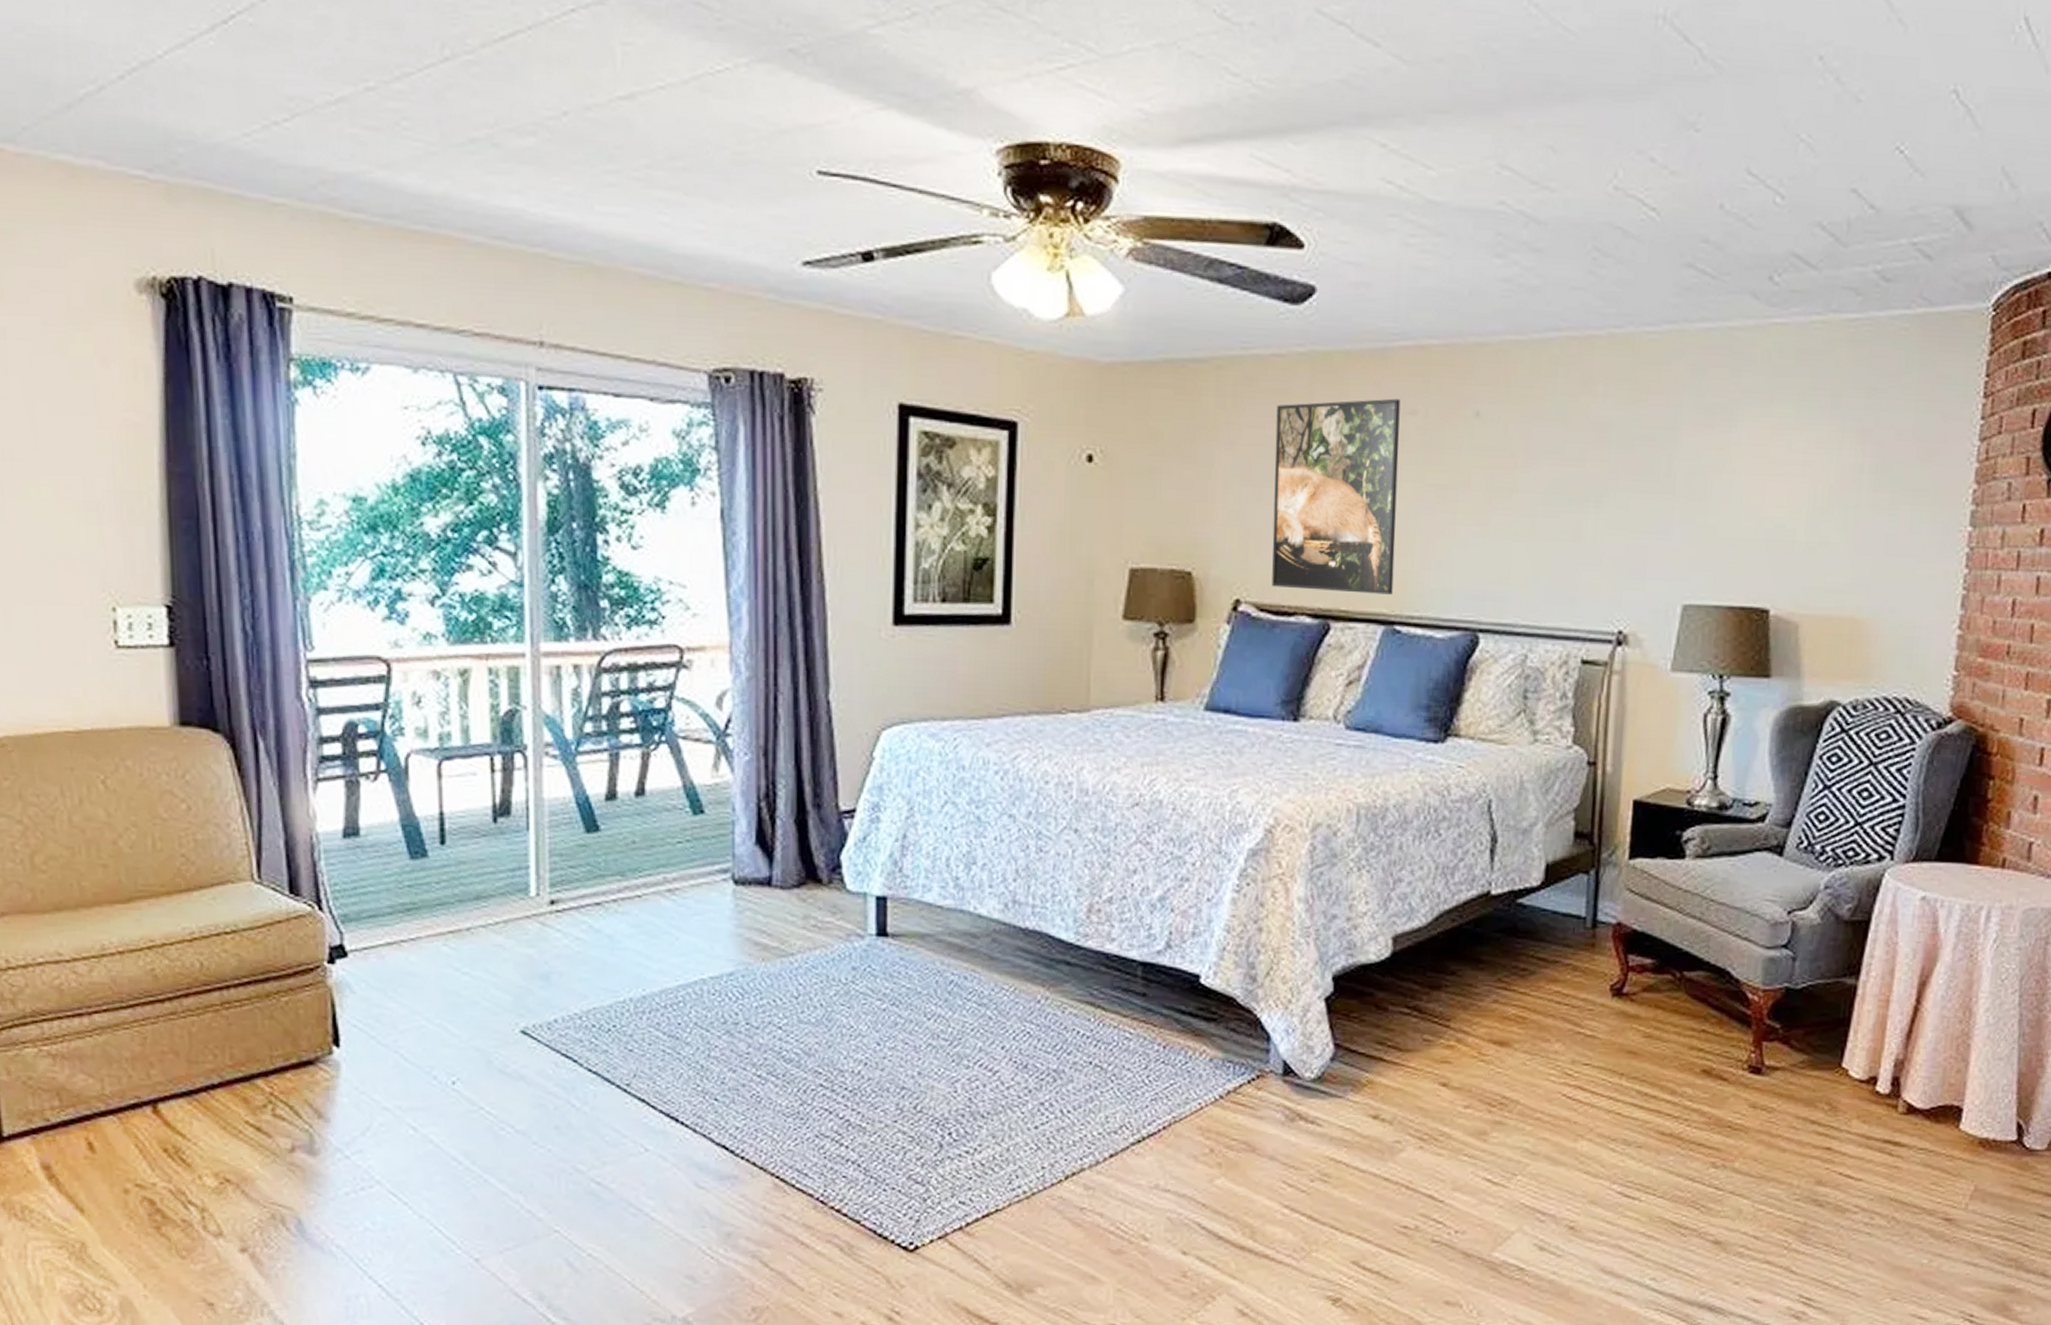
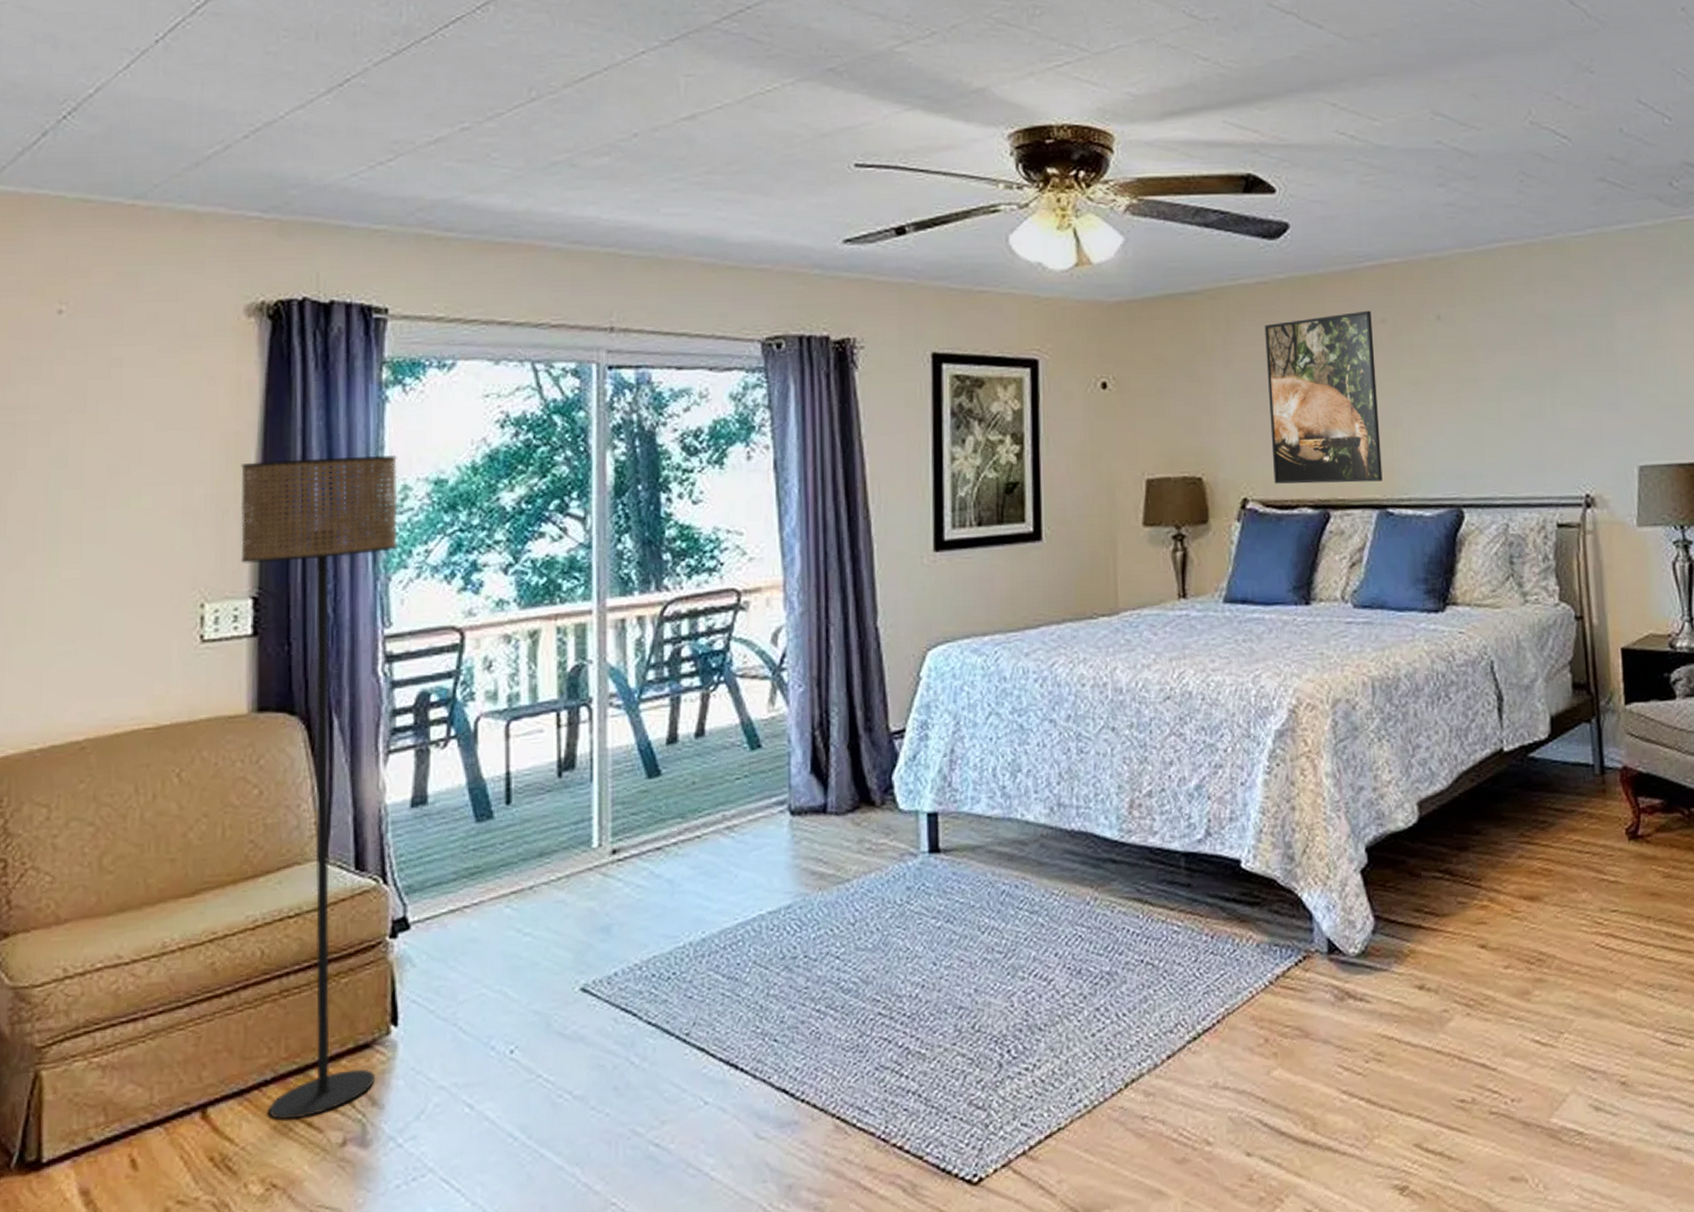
floor lamp: none [144,458,320,1123] -> present [240,454,398,1120]

